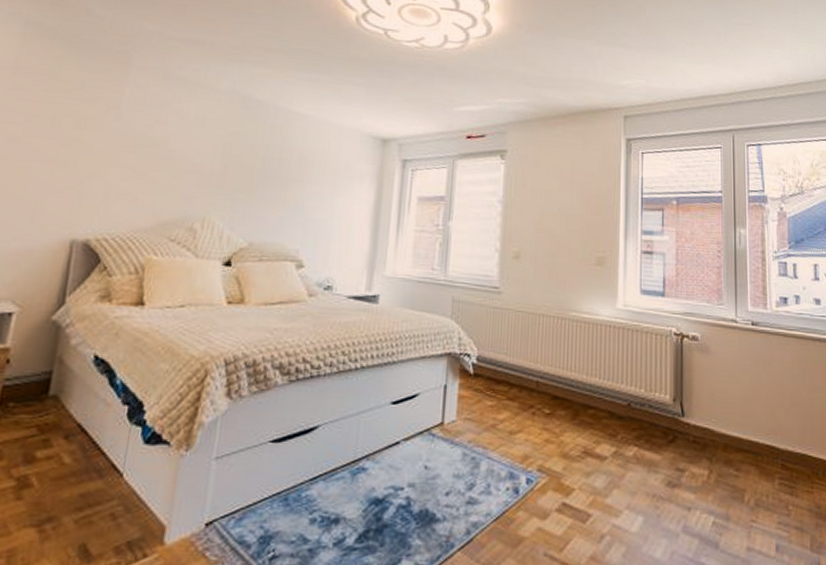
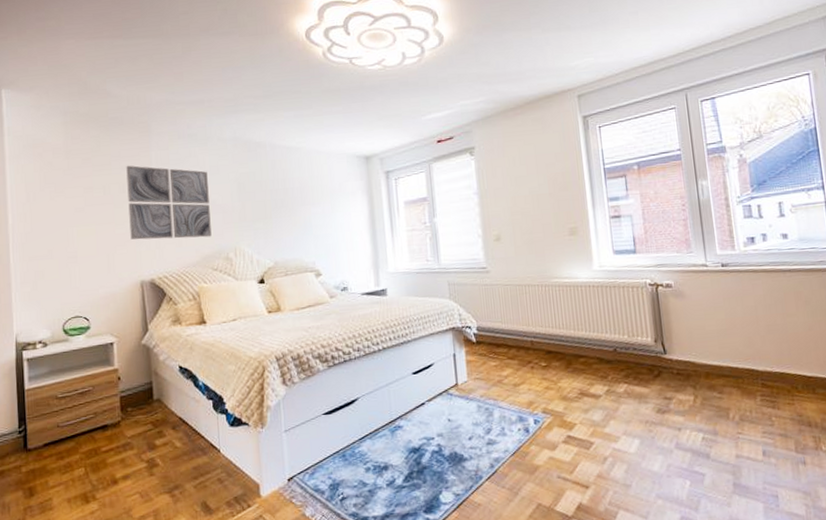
wall art: none [71,97,190,200] -> present [126,165,212,240]

